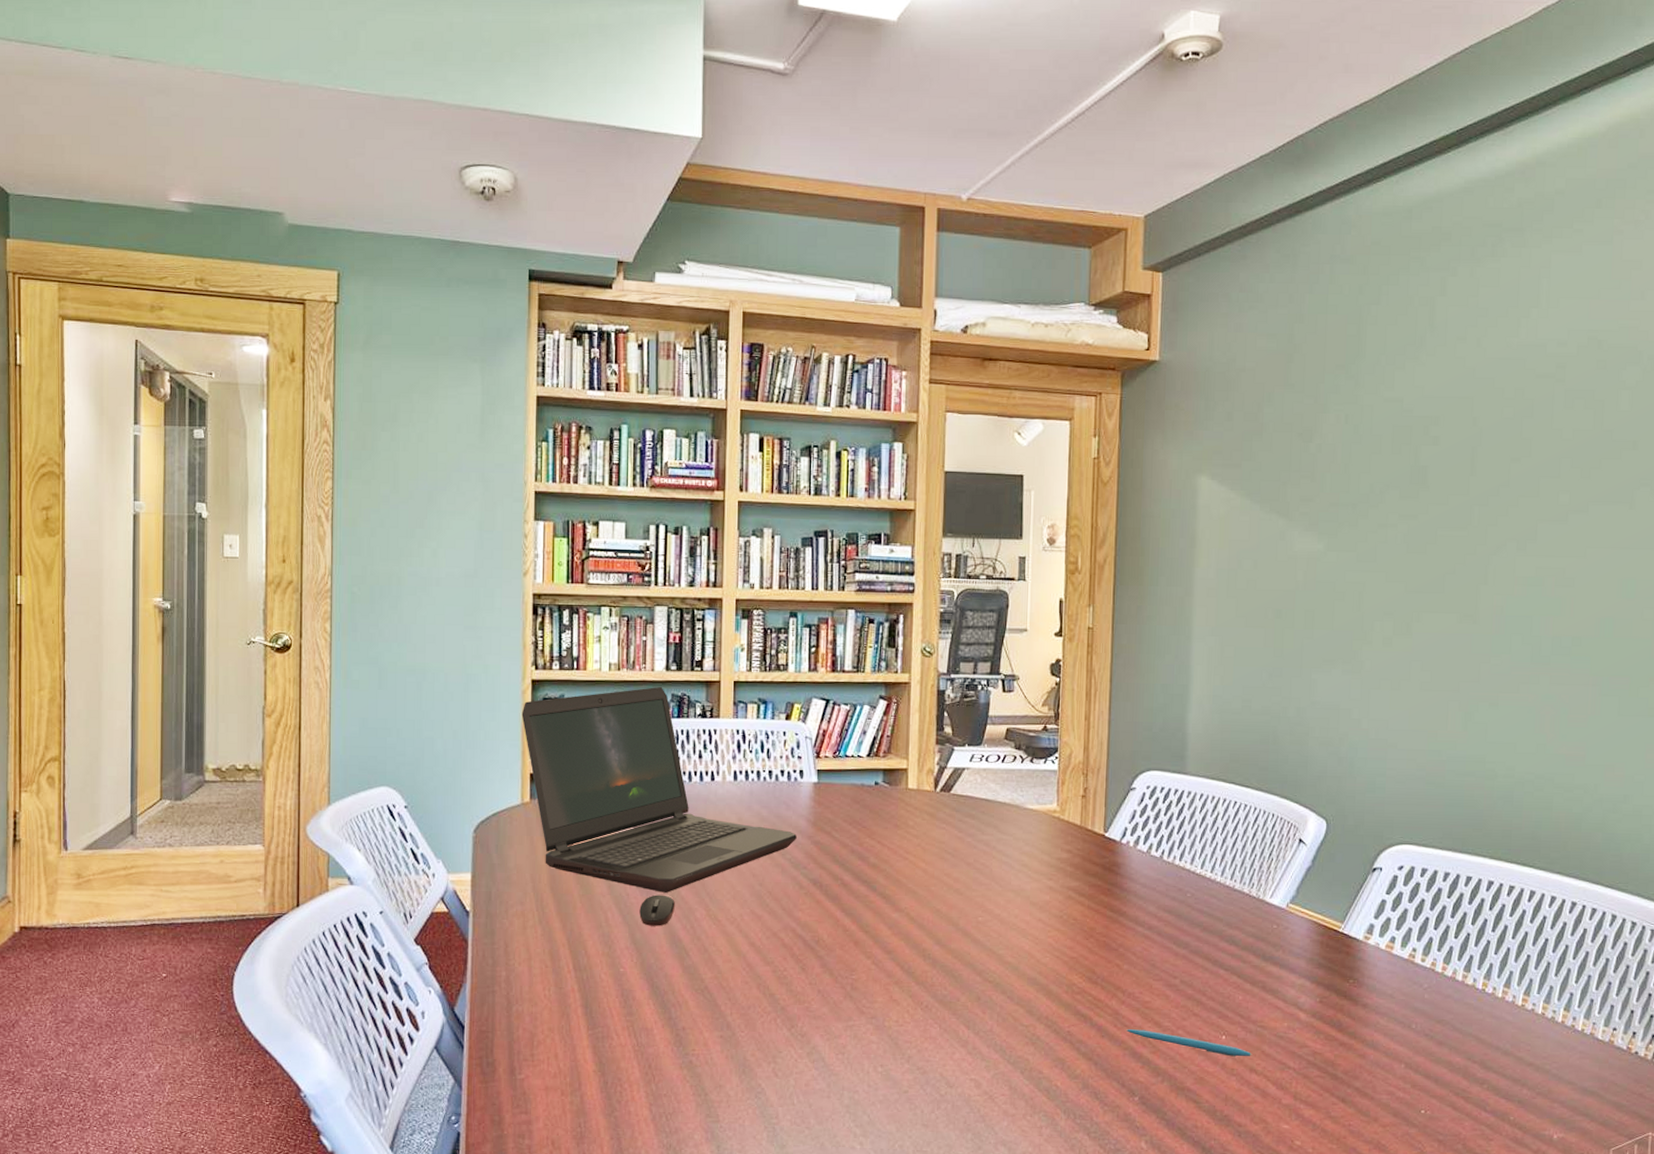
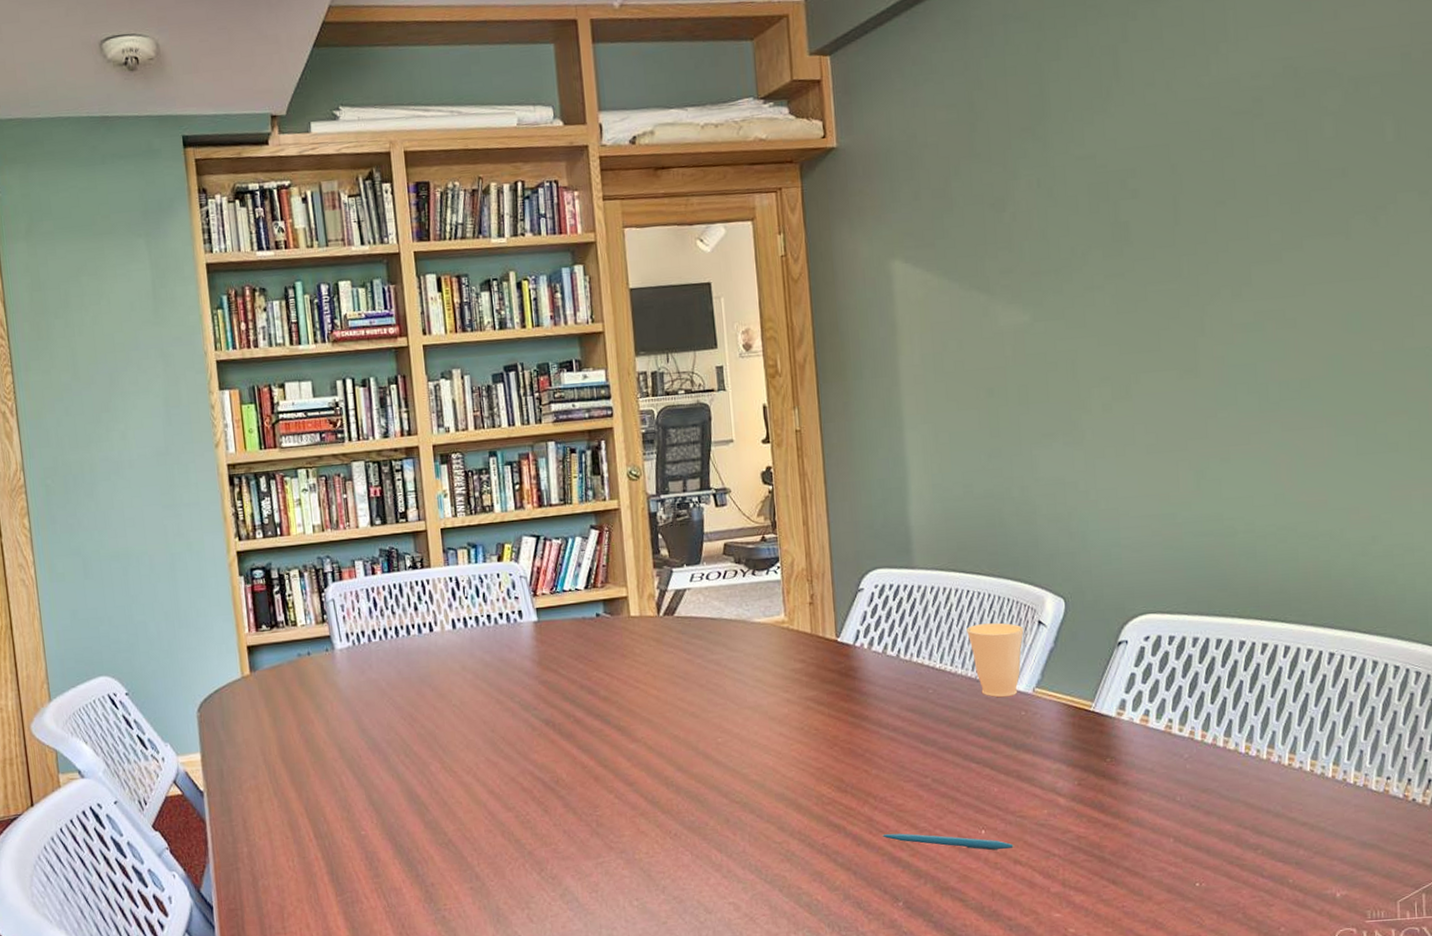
laptop computer: present [521,686,797,893] -> none [230,542,523,751]
computer mouse: present [639,894,675,926] -> none [373,752,409,786]
cup: none [1230,835,1285,909] -> present [966,622,1024,698]

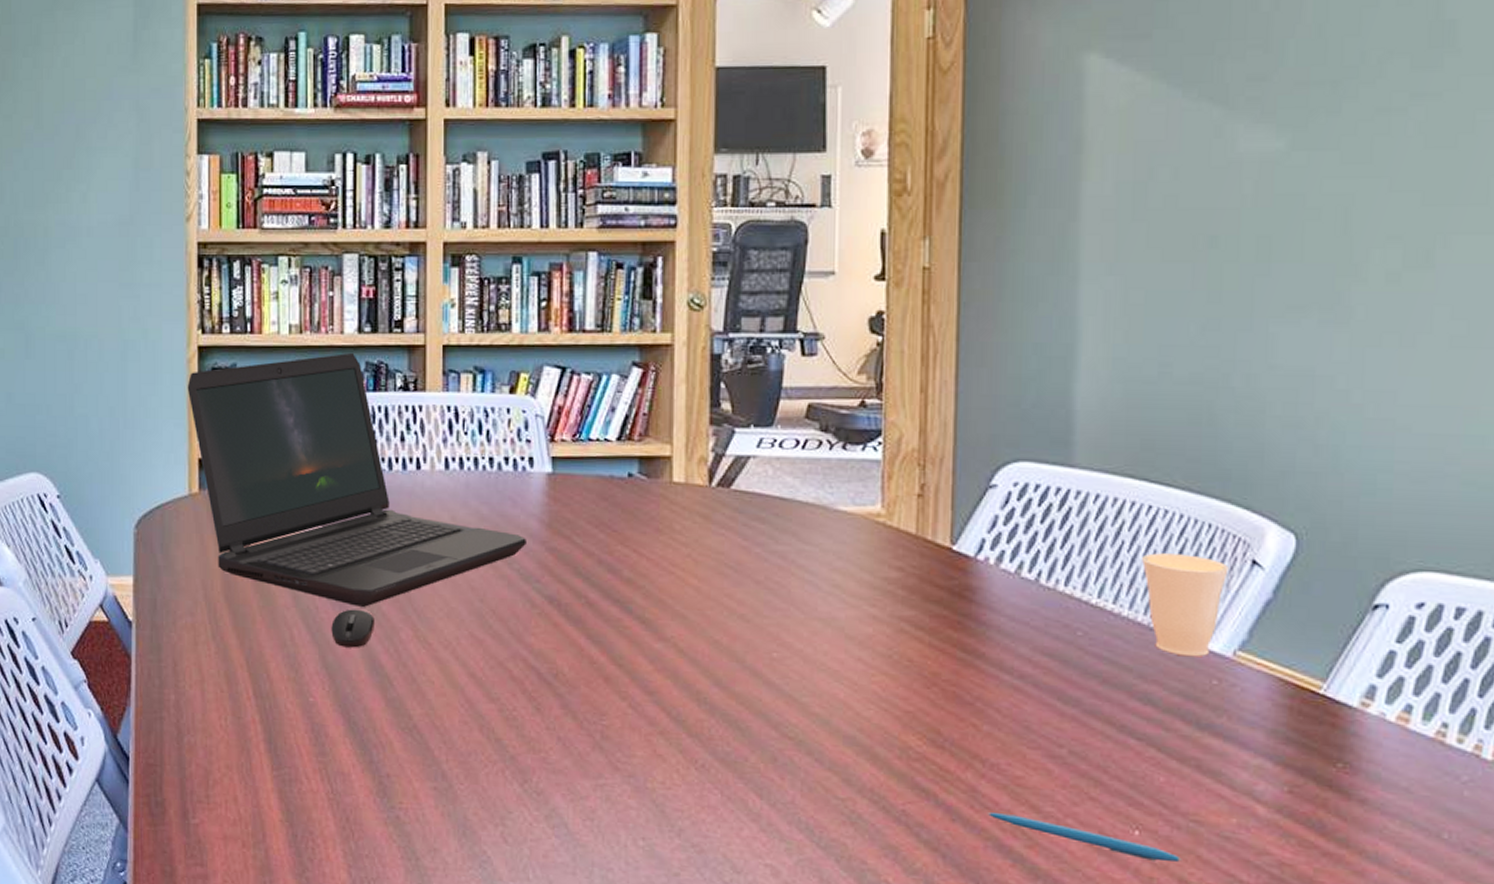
laptop computer: none [230,542,523,751] -> present [187,352,526,607]
computer mouse: none [373,752,409,786] -> present [331,609,375,648]

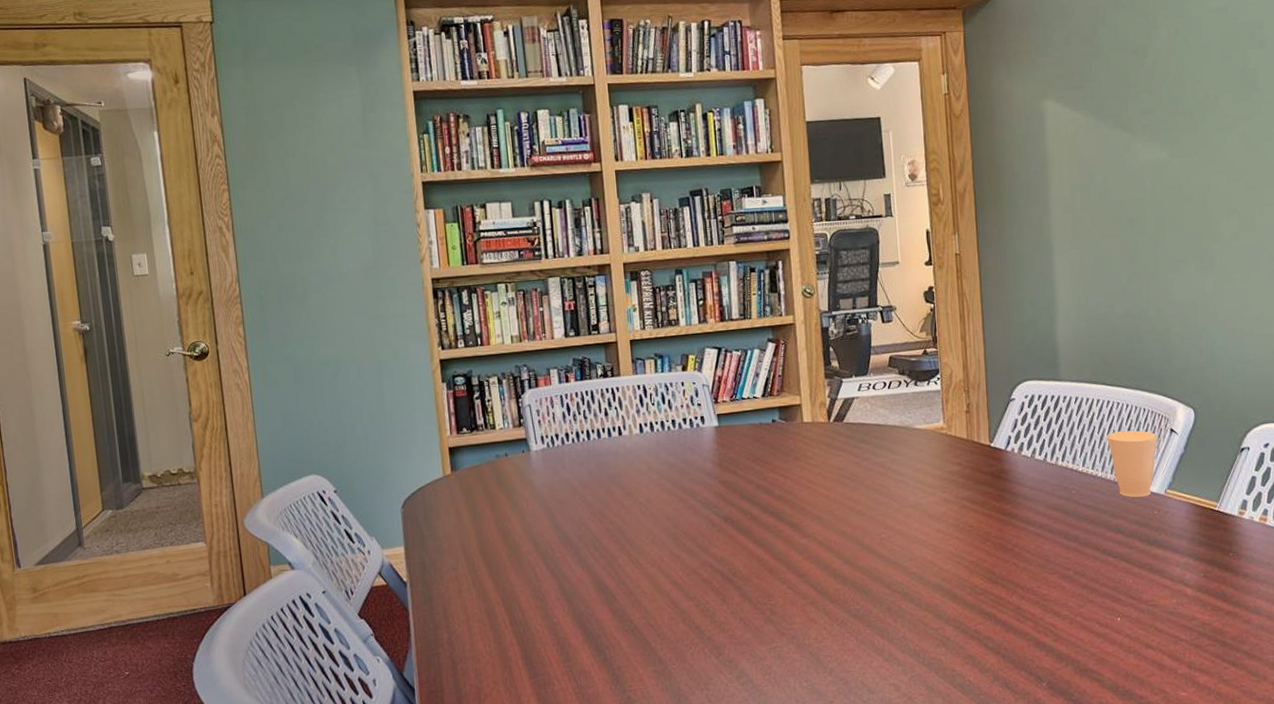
laptop computer: present [187,352,526,607] -> none [433,352,705,545]
computer mouse: present [331,609,375,648] -> none [565,546,599,577]
pen: present [987,812,1182,863] -> none [1028,620,1147,637]

